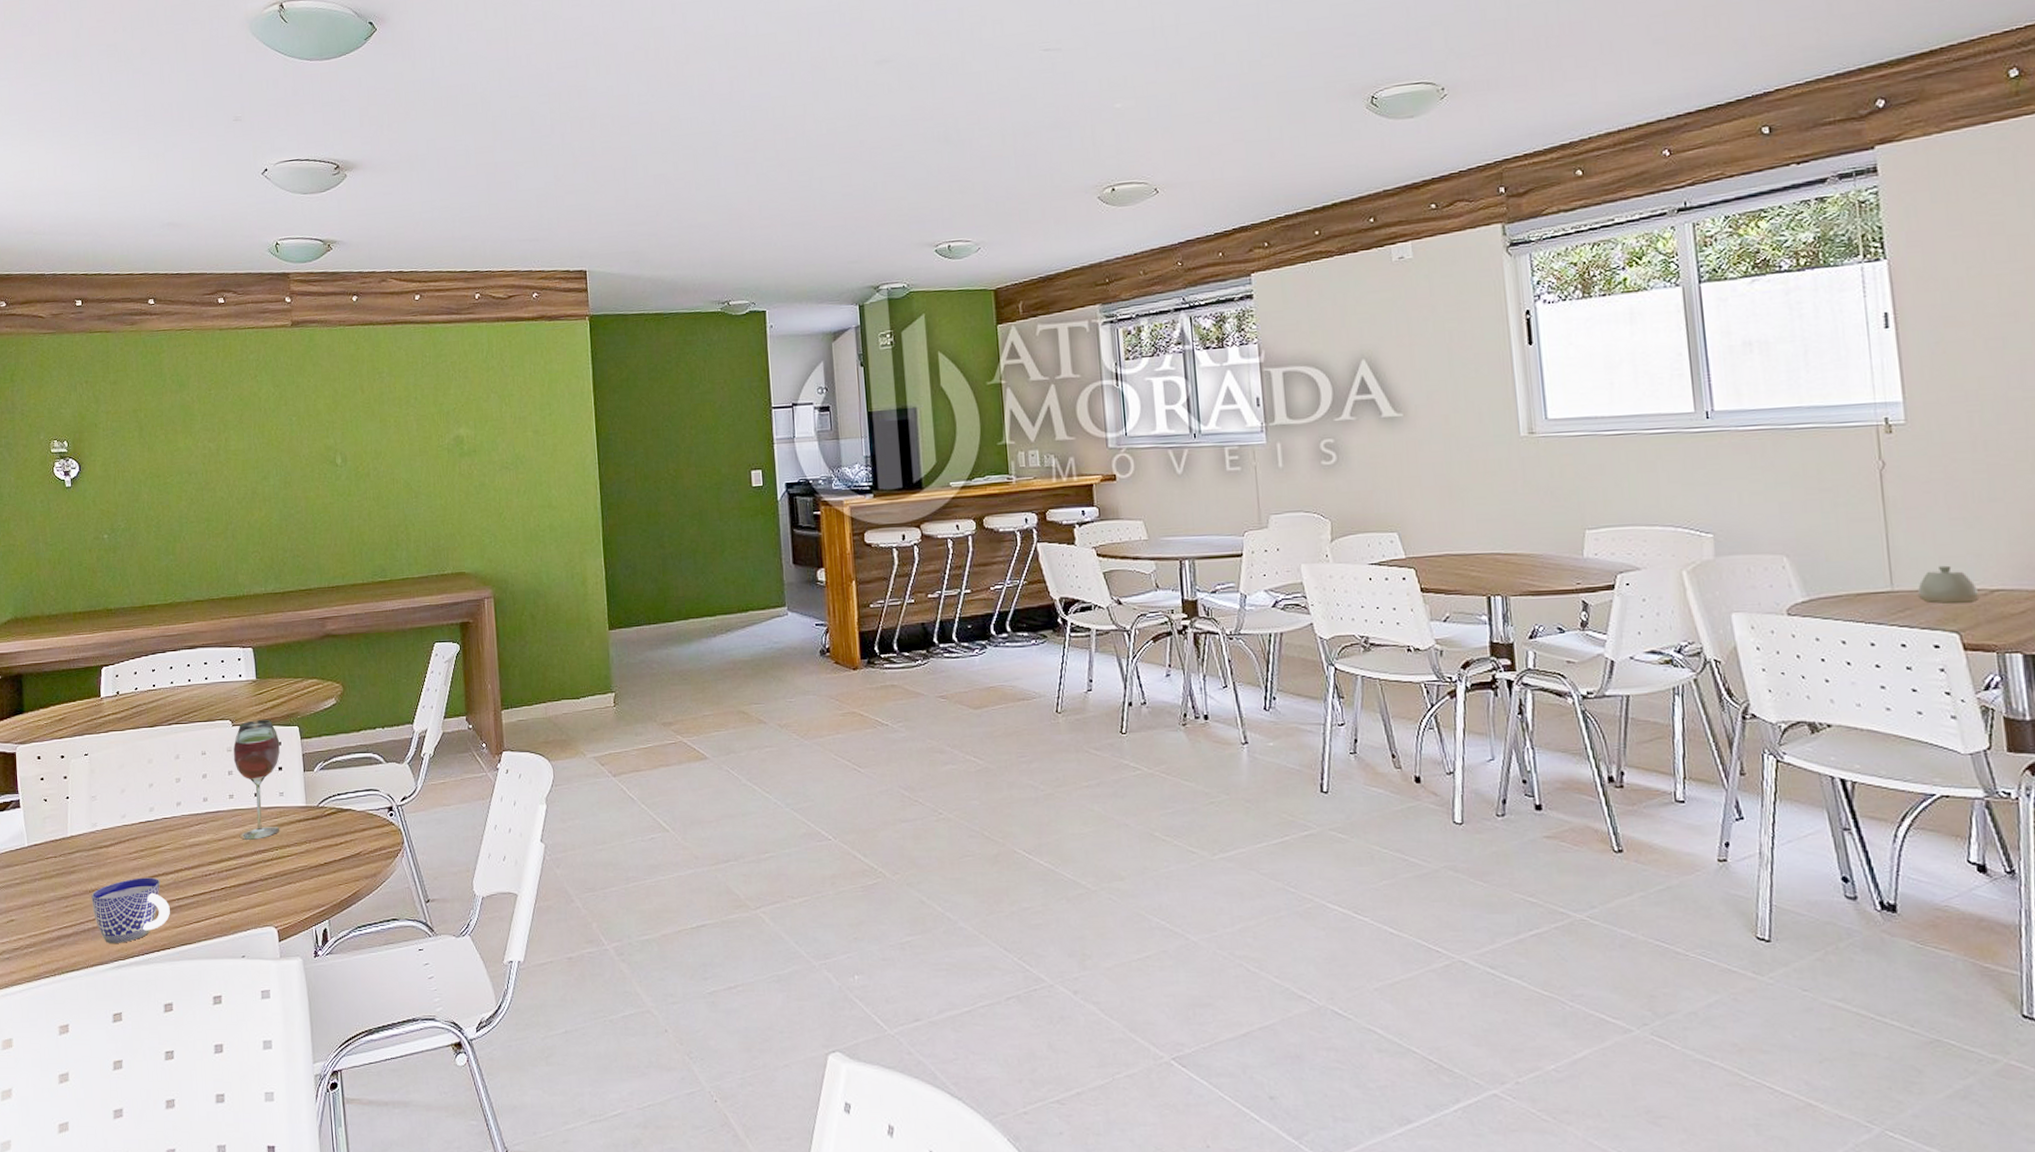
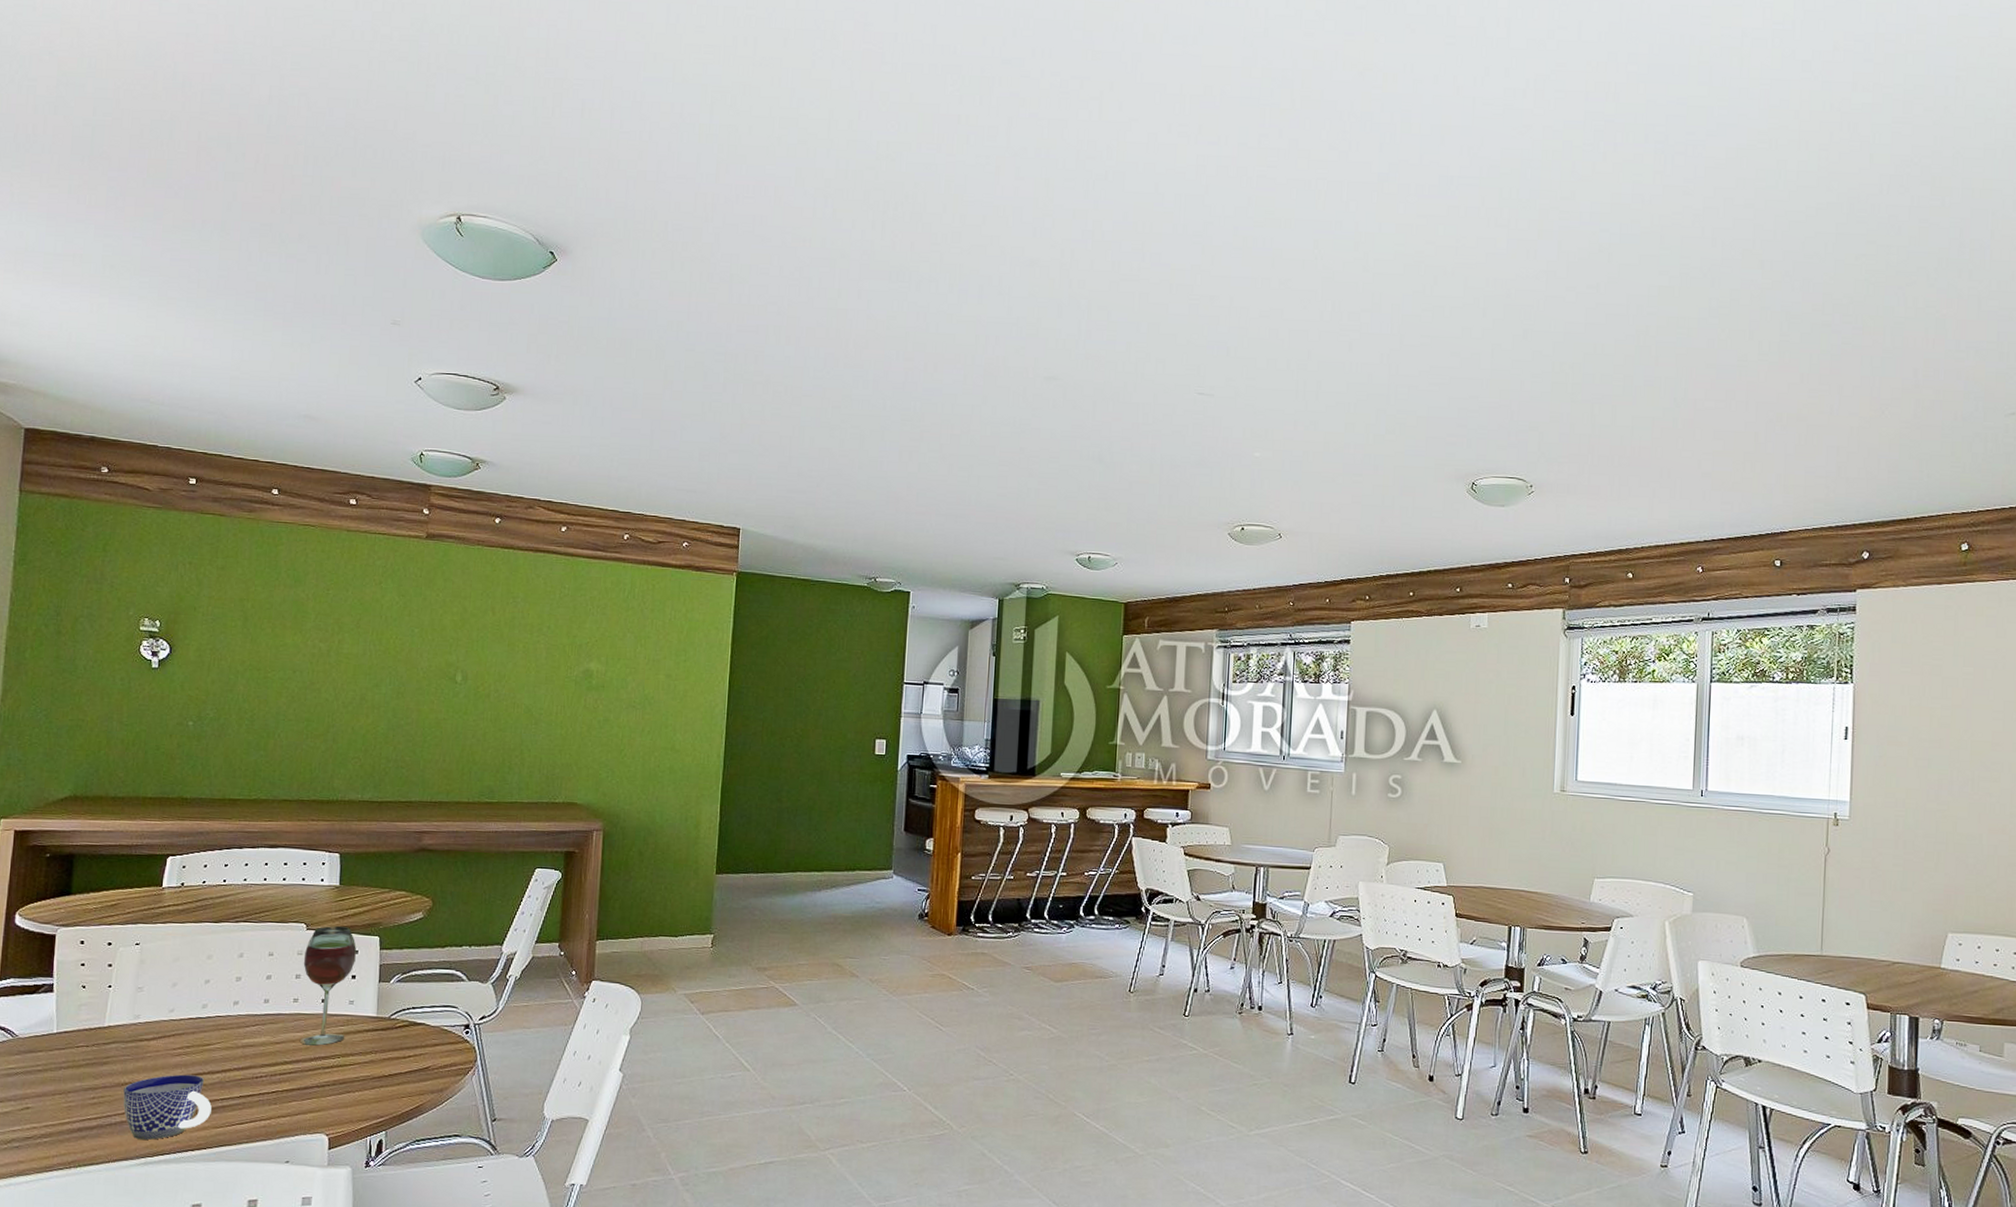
sugar bowl: present [1918,565,1980,605] -> none [1840,938,1885,972]

